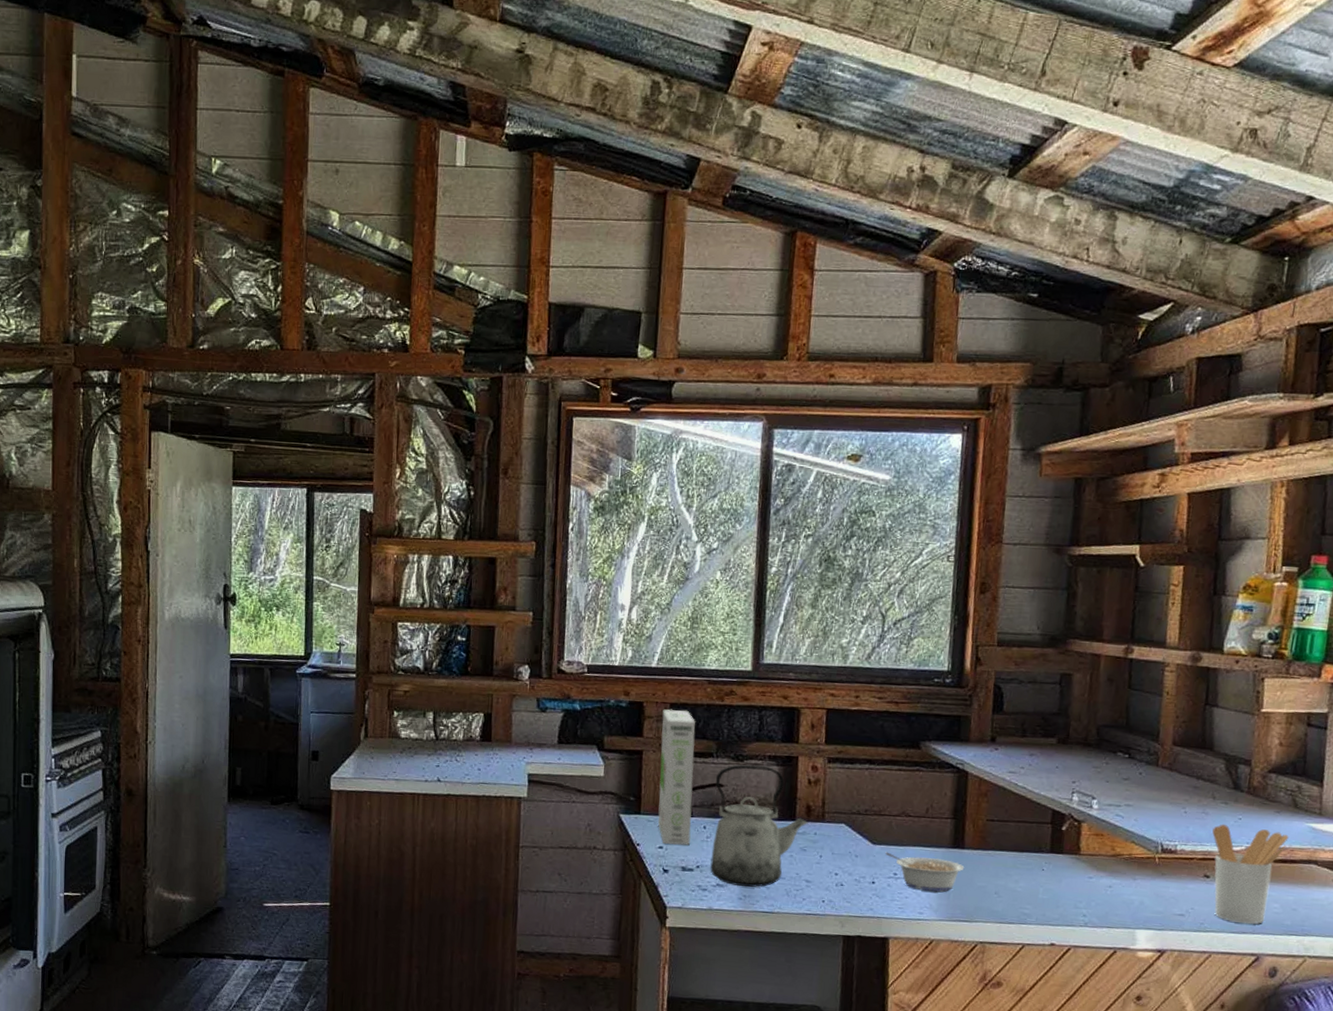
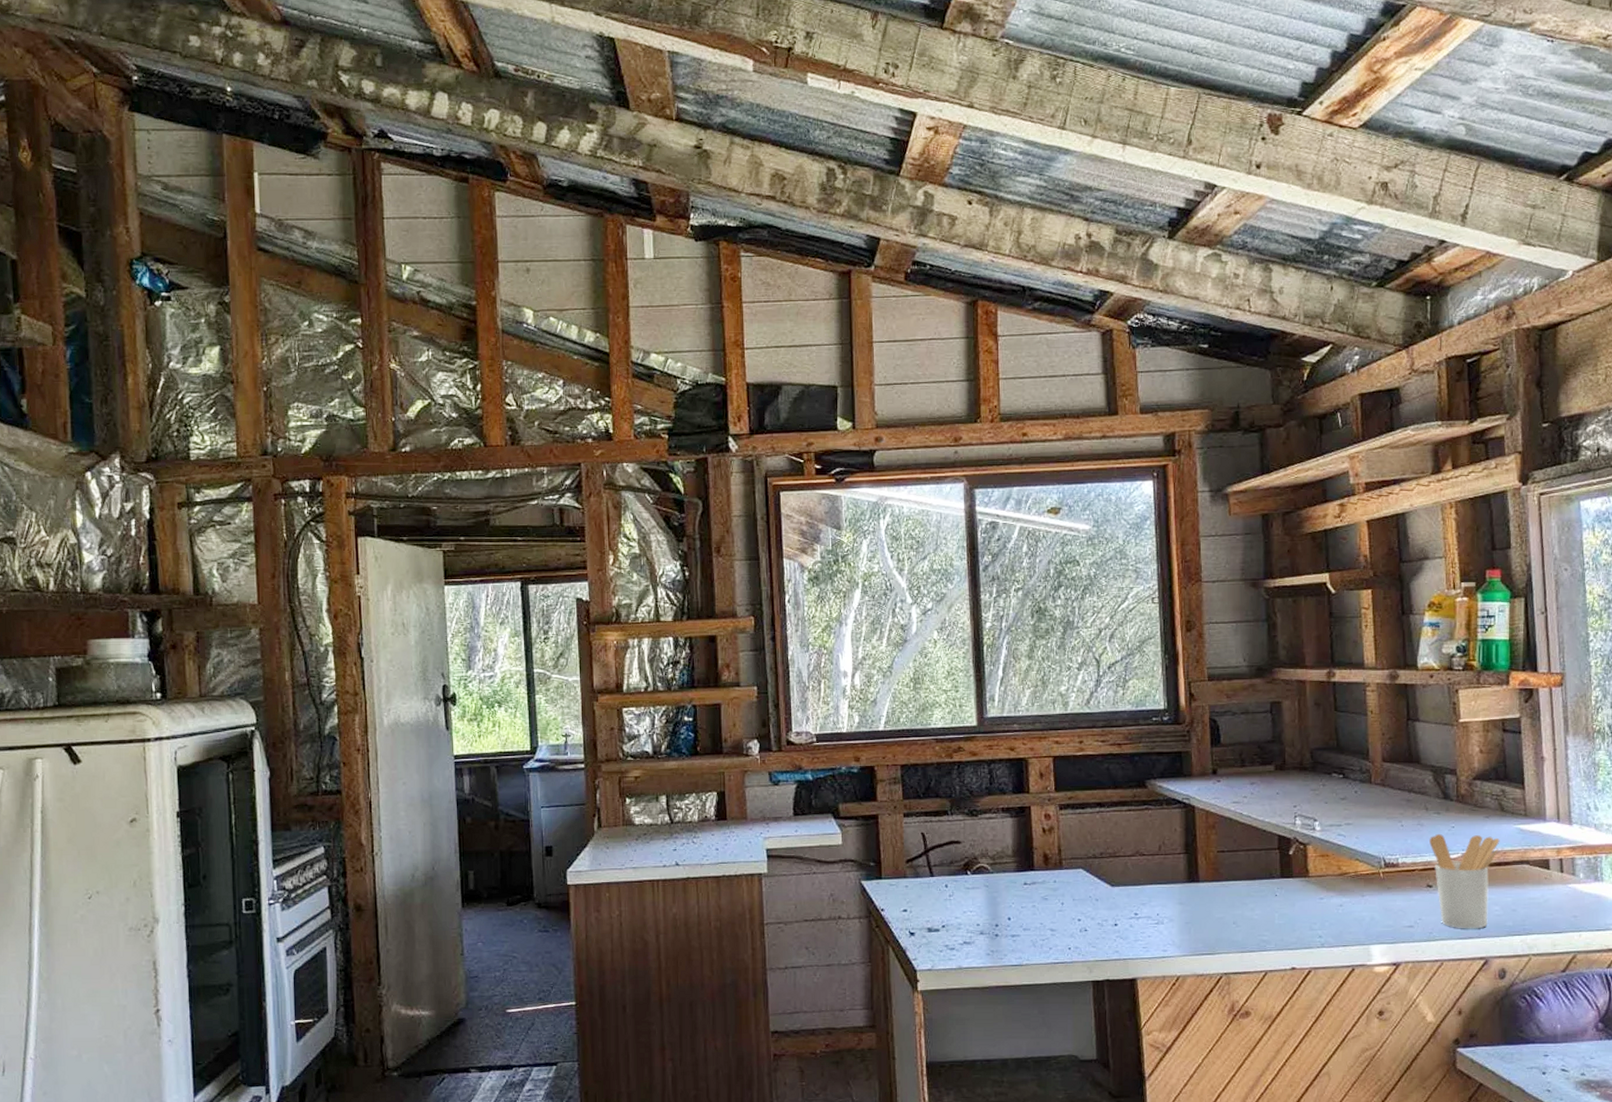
cereal box: present [658,709,696,846] -> none [894,770,933,906]
kettle: present [710,764,810,887] -> none [952,818,1048,942]
legume: present [885,852,965,892] -> none [1124,893,1202,927]

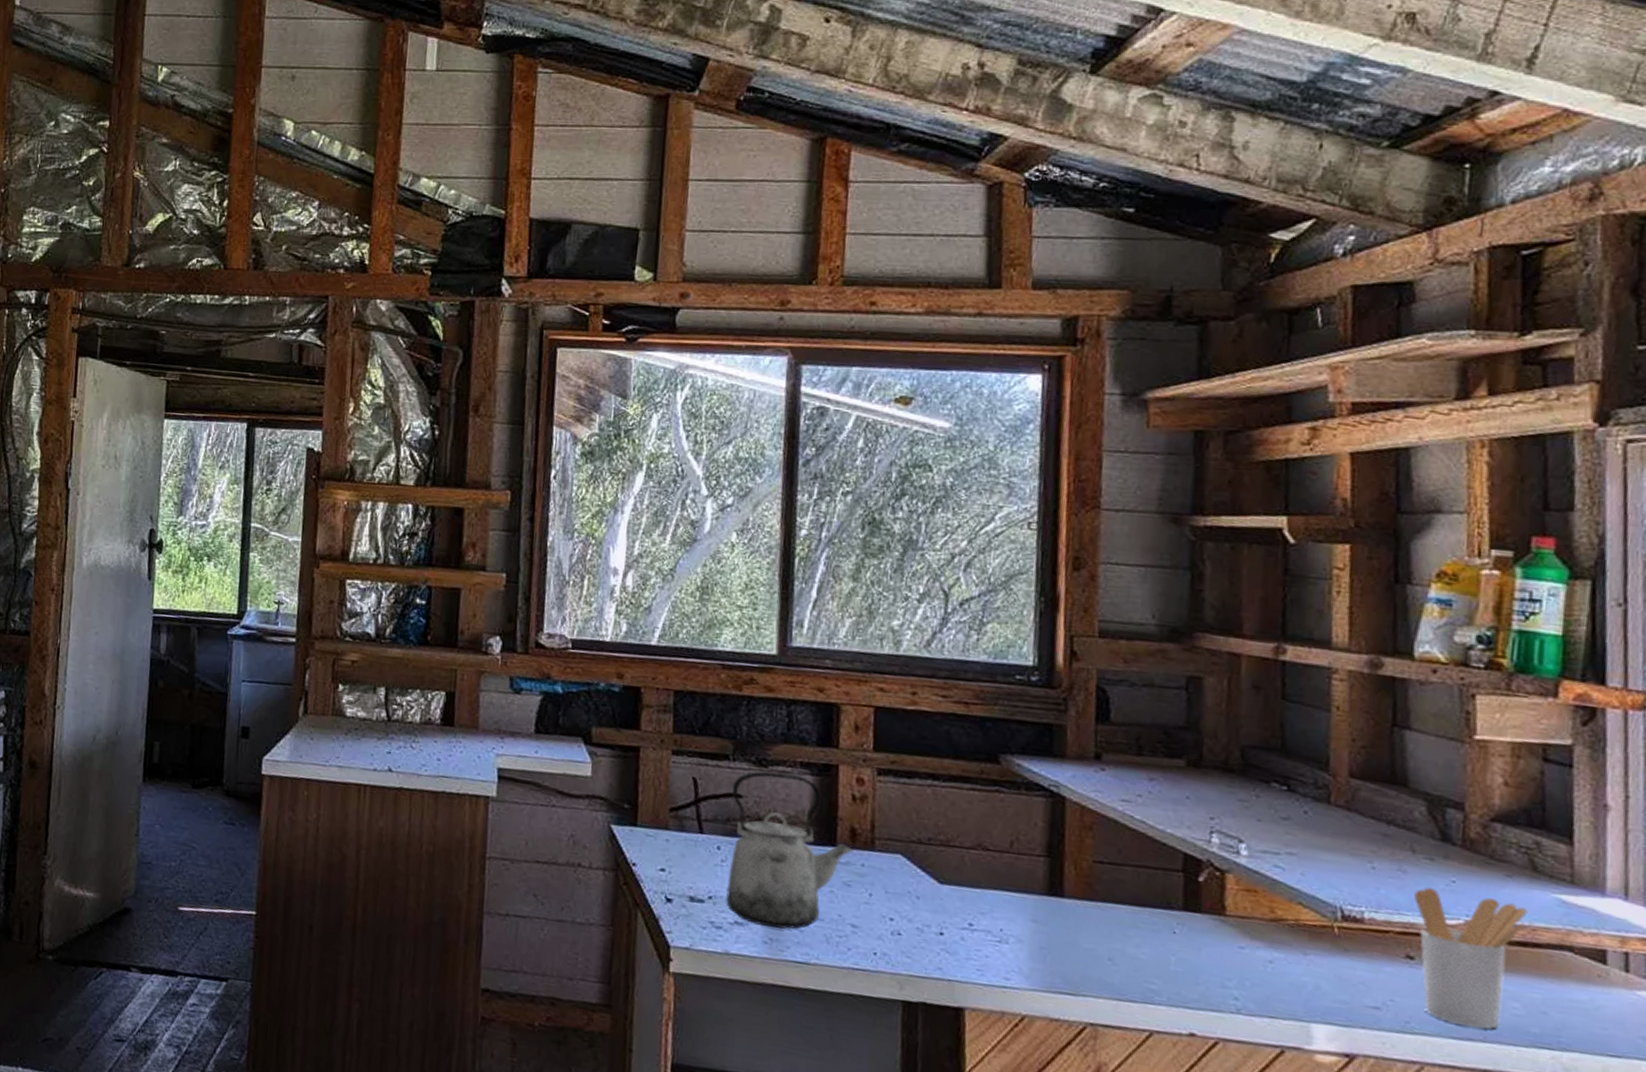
kettle: none [952,818,1048,942] -> present [726,770,855,929]

